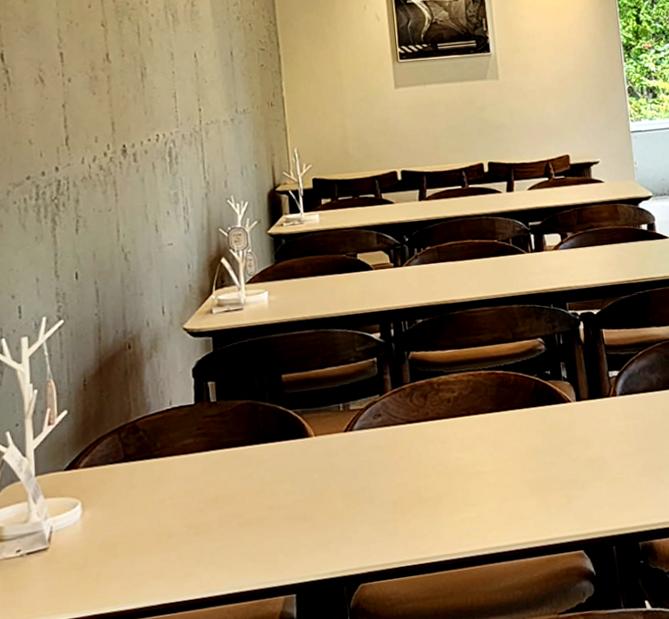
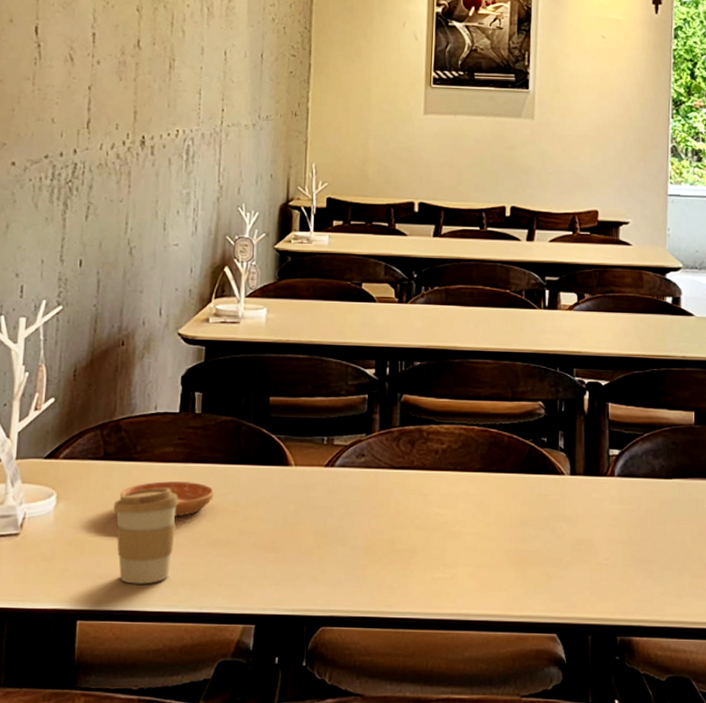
coffee cup: none [140,478,206,577] -> present [113,487,179,584]
saucer: none [146,468,239,505] -> present [120,481,214,517]

